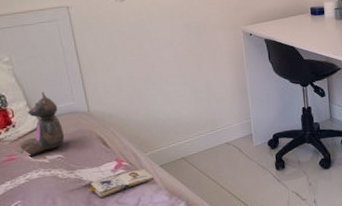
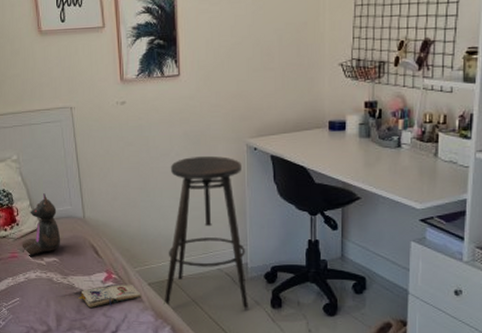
stool: none [174,43,256,183] -> present [164,155,248,309]

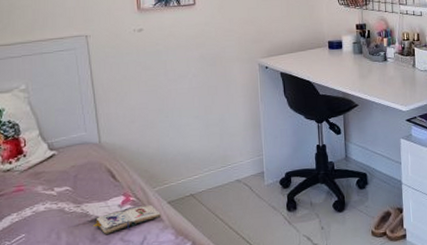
stuffed bear: present [21,193,61,256] -> none [29,121,74,188]
stool: present [164,155,248,309] -> none [184,75,266,221]

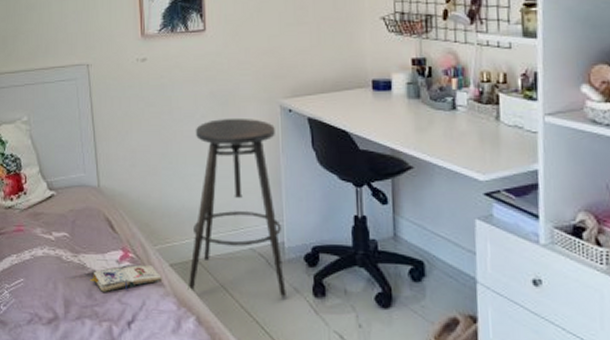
stool: none [184,75,266,221] -> present [188,117,286,298]

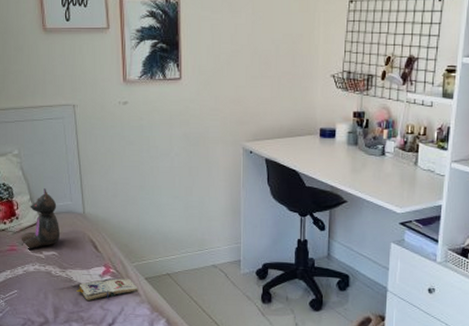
stuffed bear: none [29,159,73,230] -> present [21,188,61,249]
stool: present [188,117,286,298] -> none [160,157,240,304]

